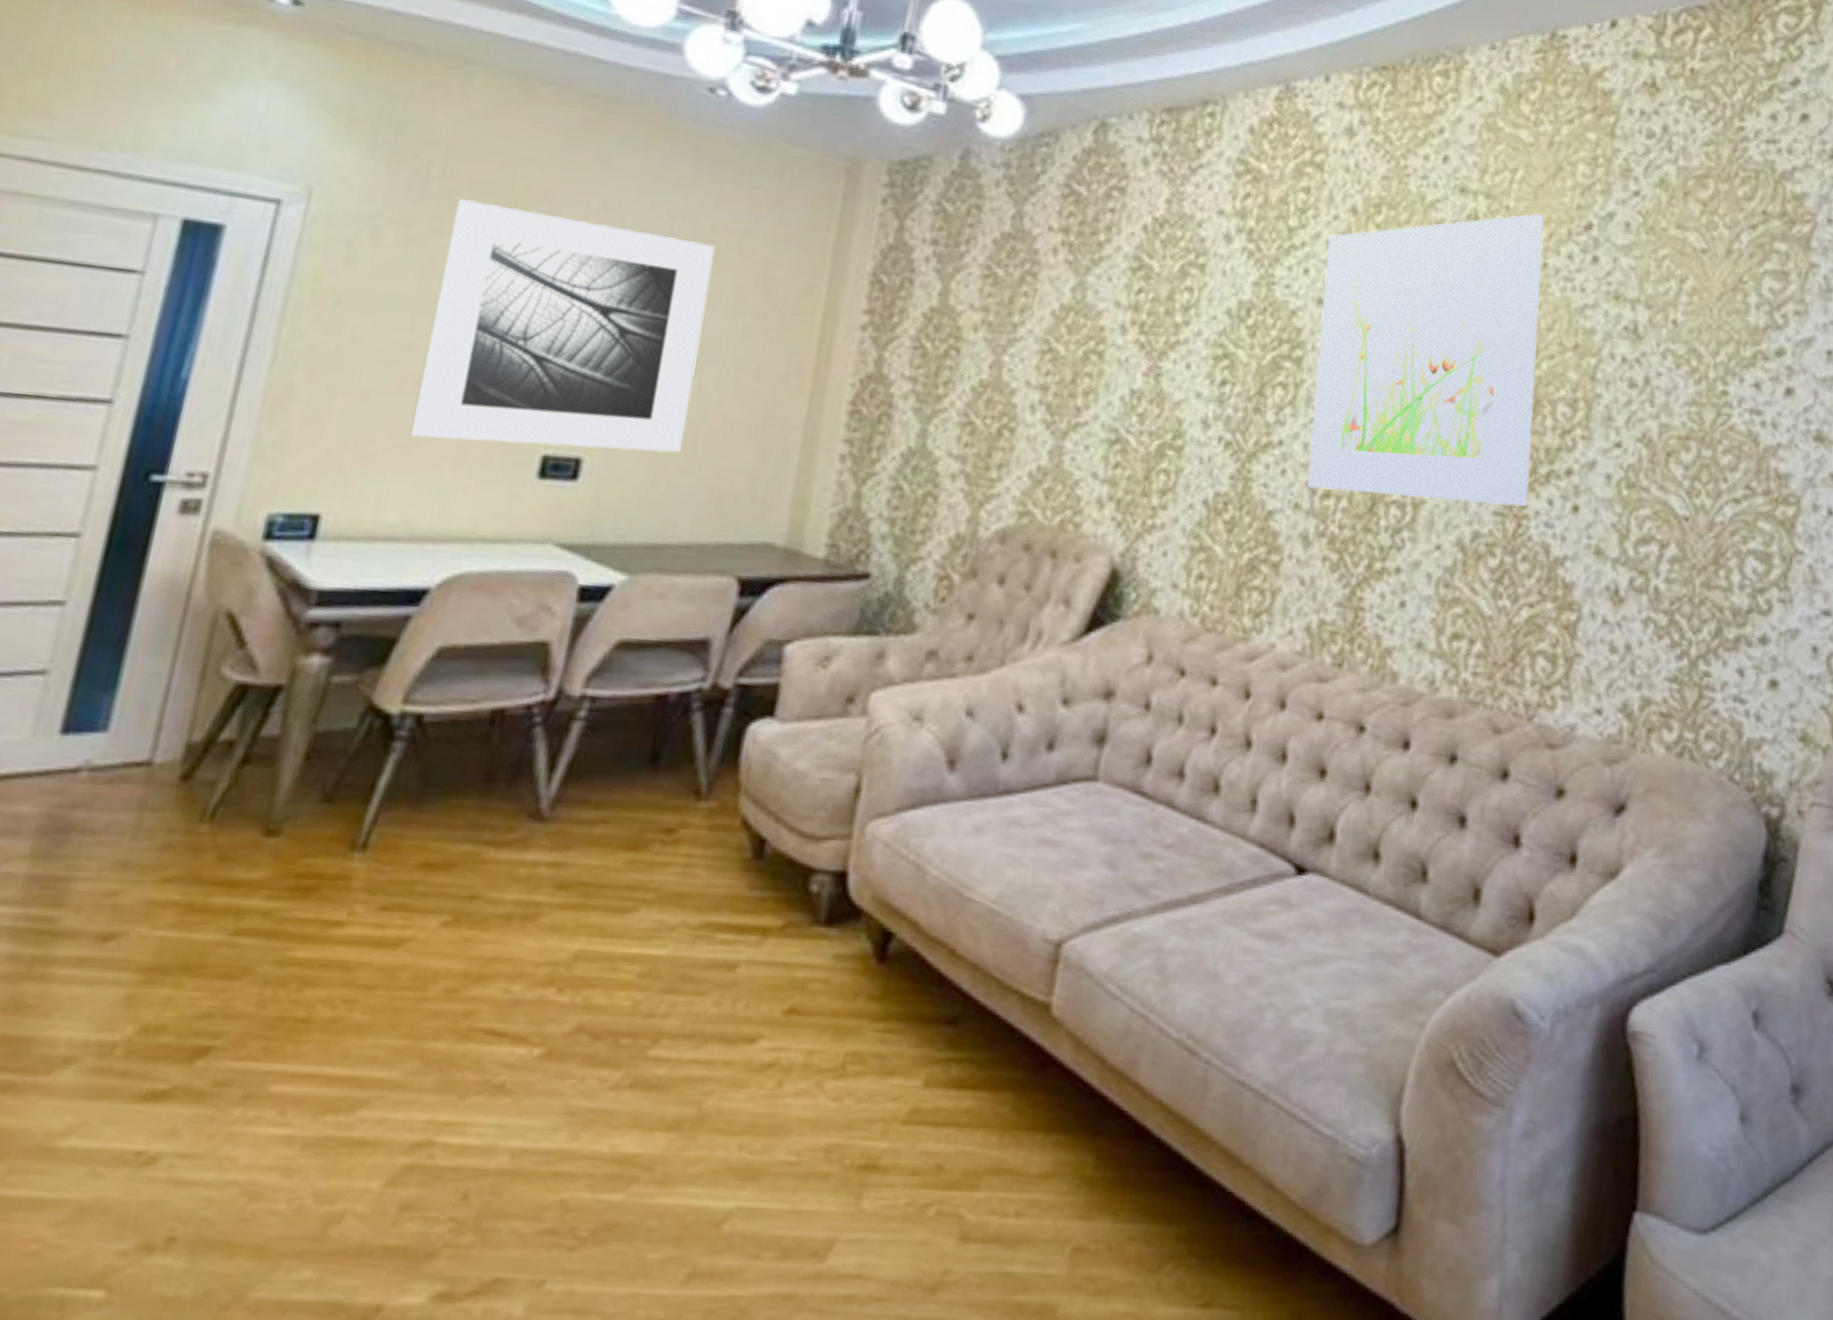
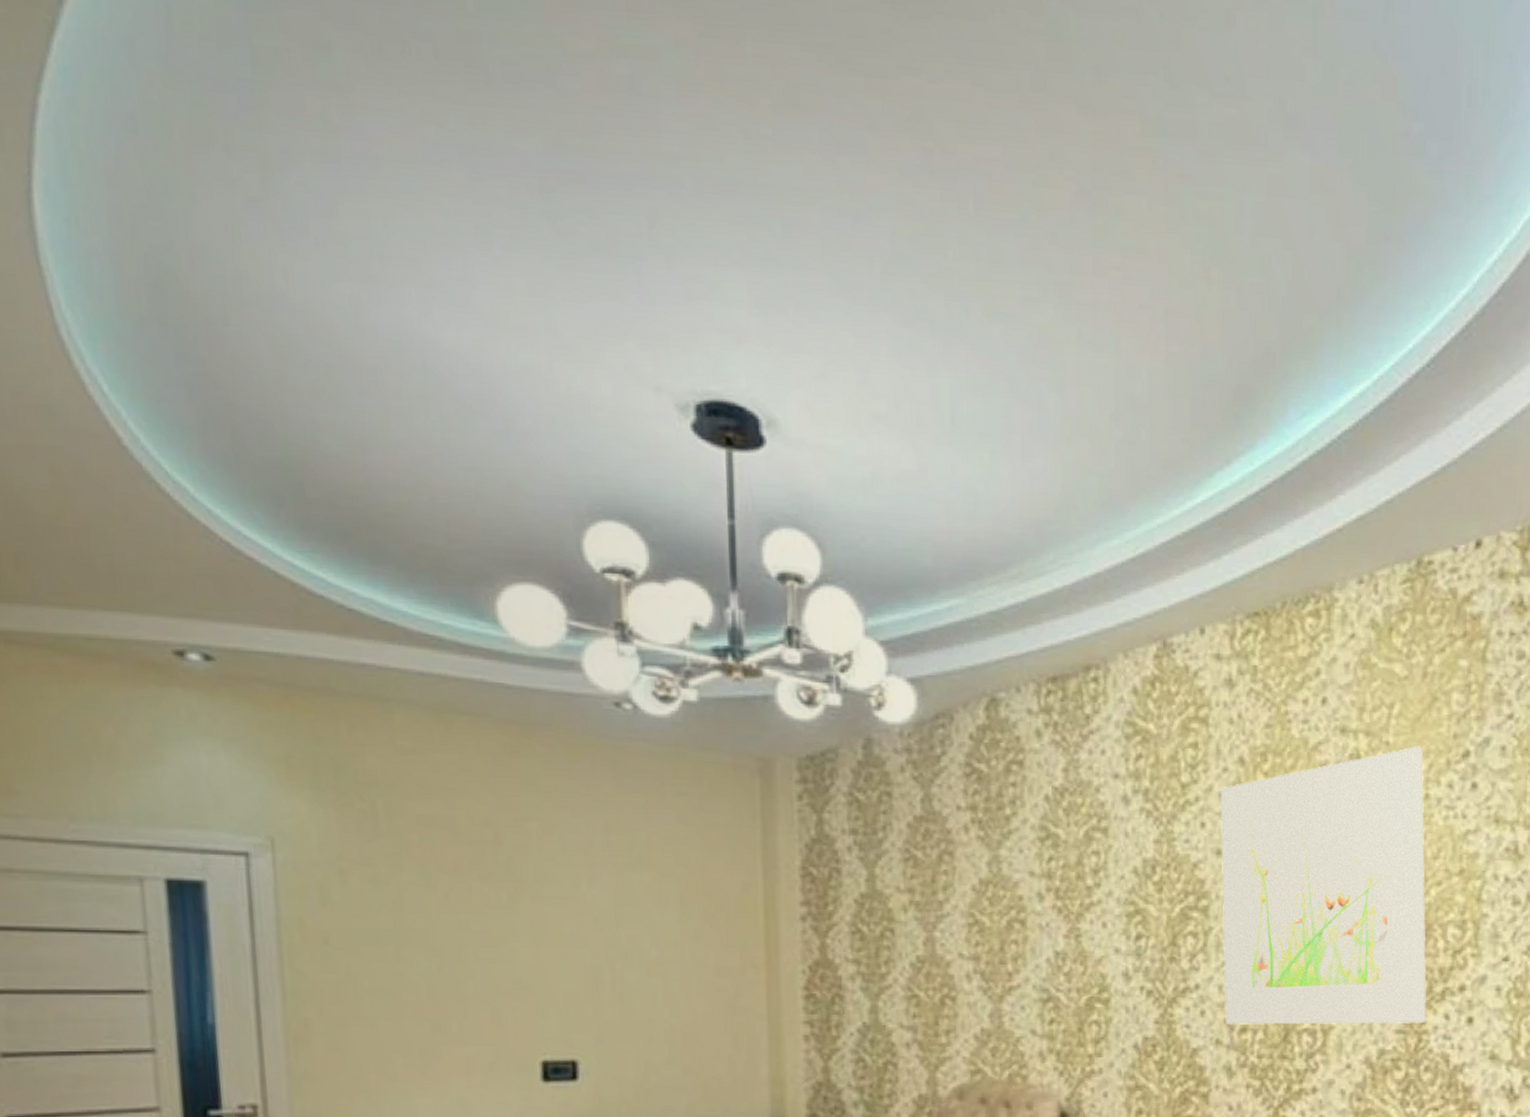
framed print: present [409,199,716,453] -> none [407,835,662,1056]

